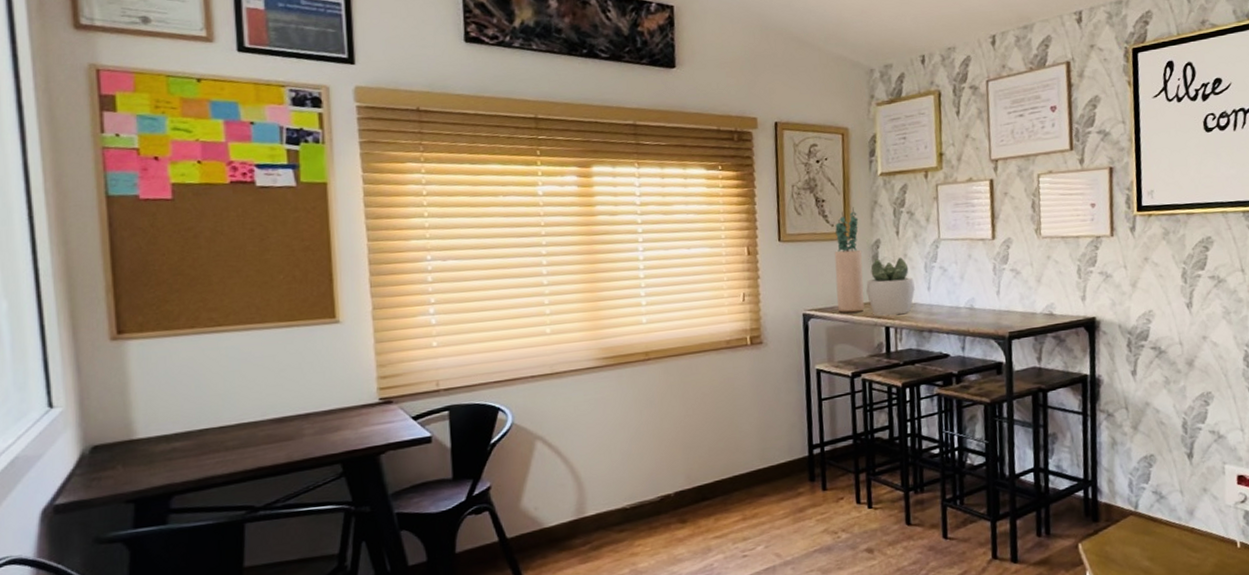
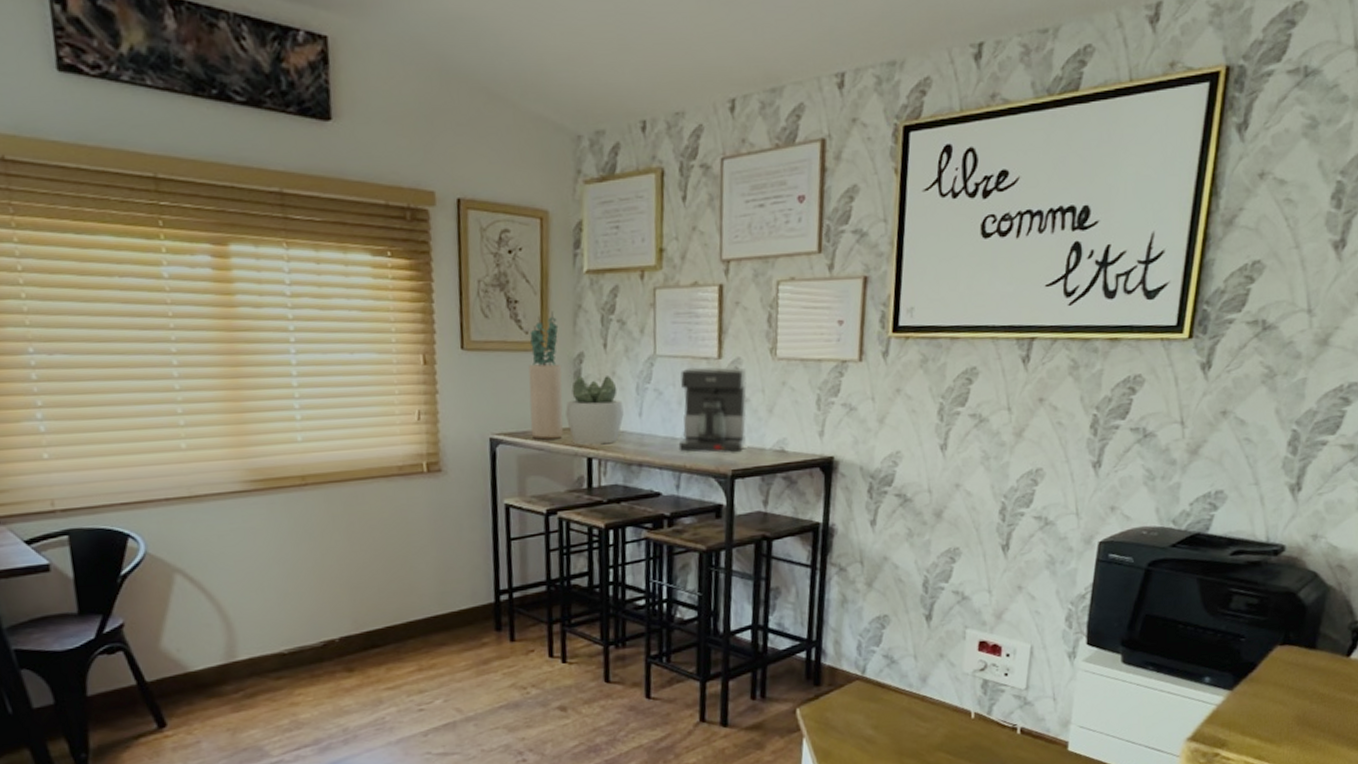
coffee maker: none [961,246,1020,319] -> present [678,367,747,453]

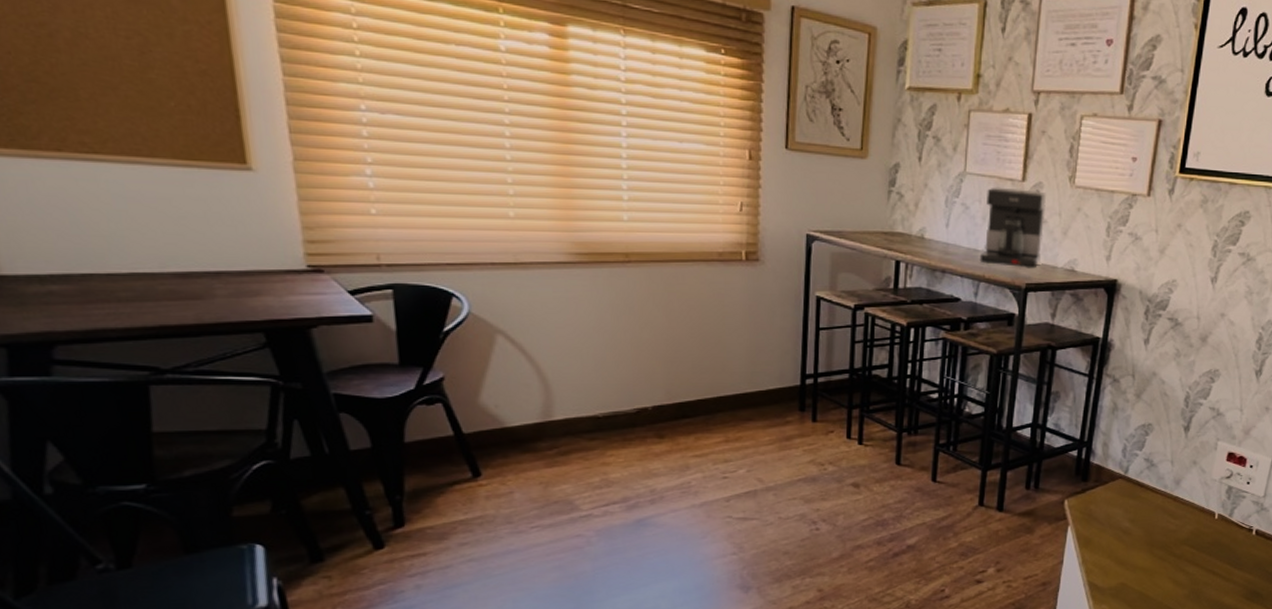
vase: present [528,311,564,440] -> none [845,122,879,241]
succulent plant: present [565,376,624,445] -> none [879,185,932,250]

